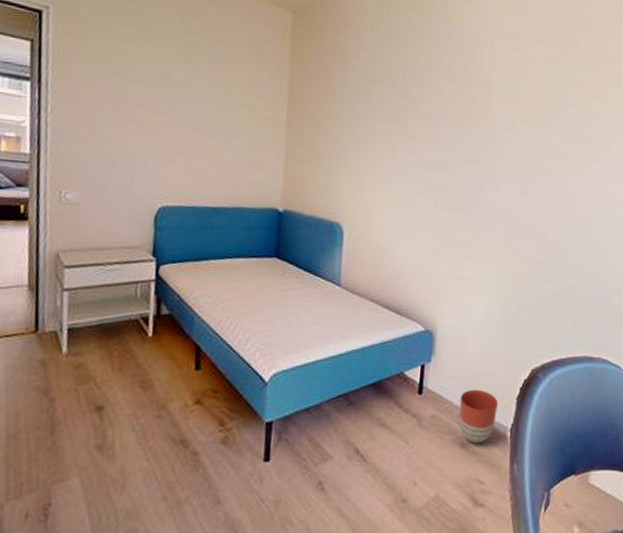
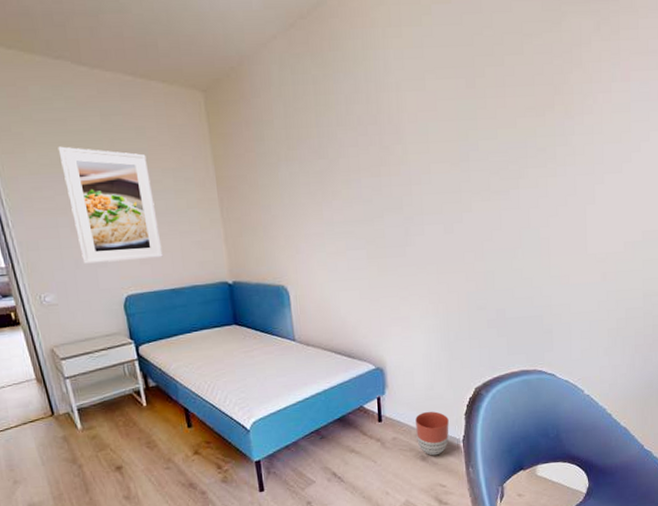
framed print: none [120,39,219,171] -> present [58,146,163,264]

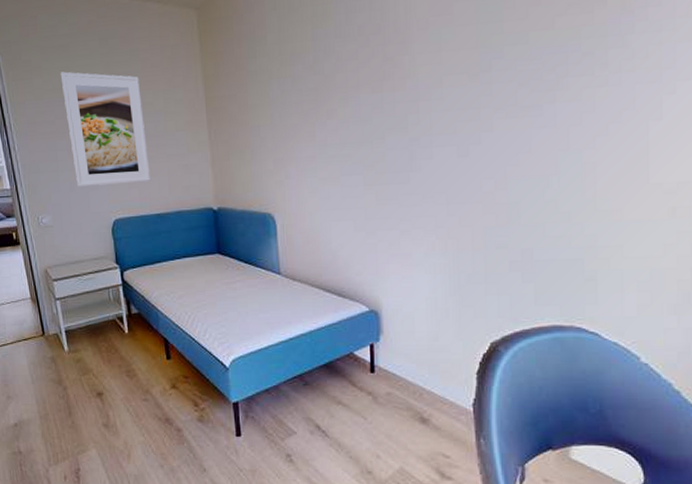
planter: present [415,411,449,456] -> none [415,365,456,419]

